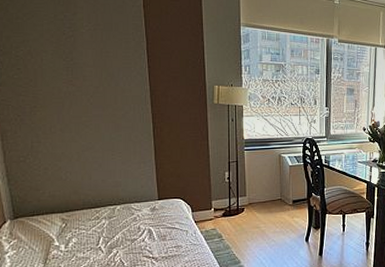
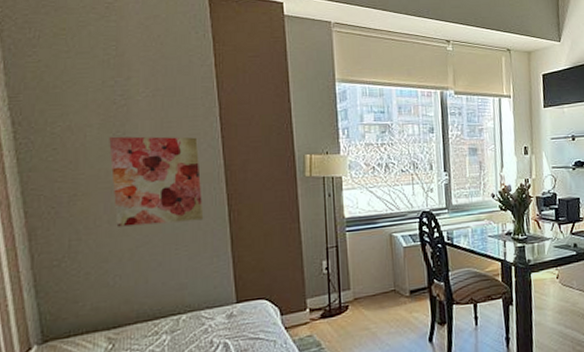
wall art: none [60,61,134,134] -> present [109,136,204,227]

